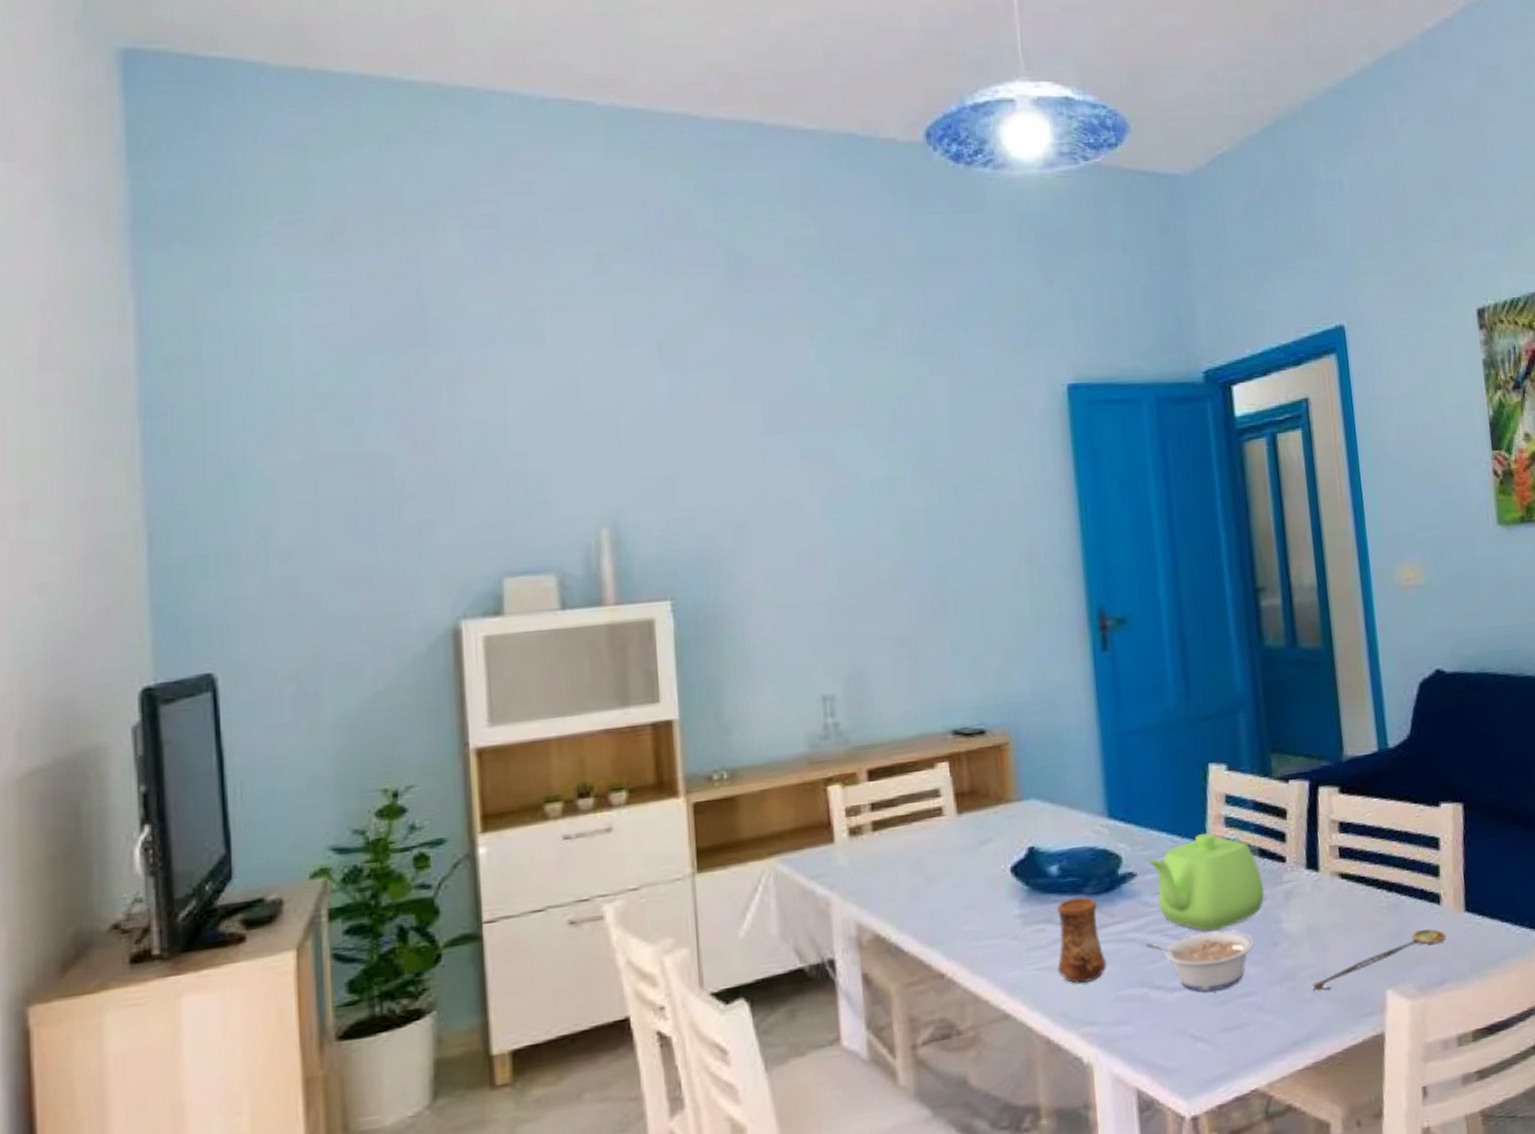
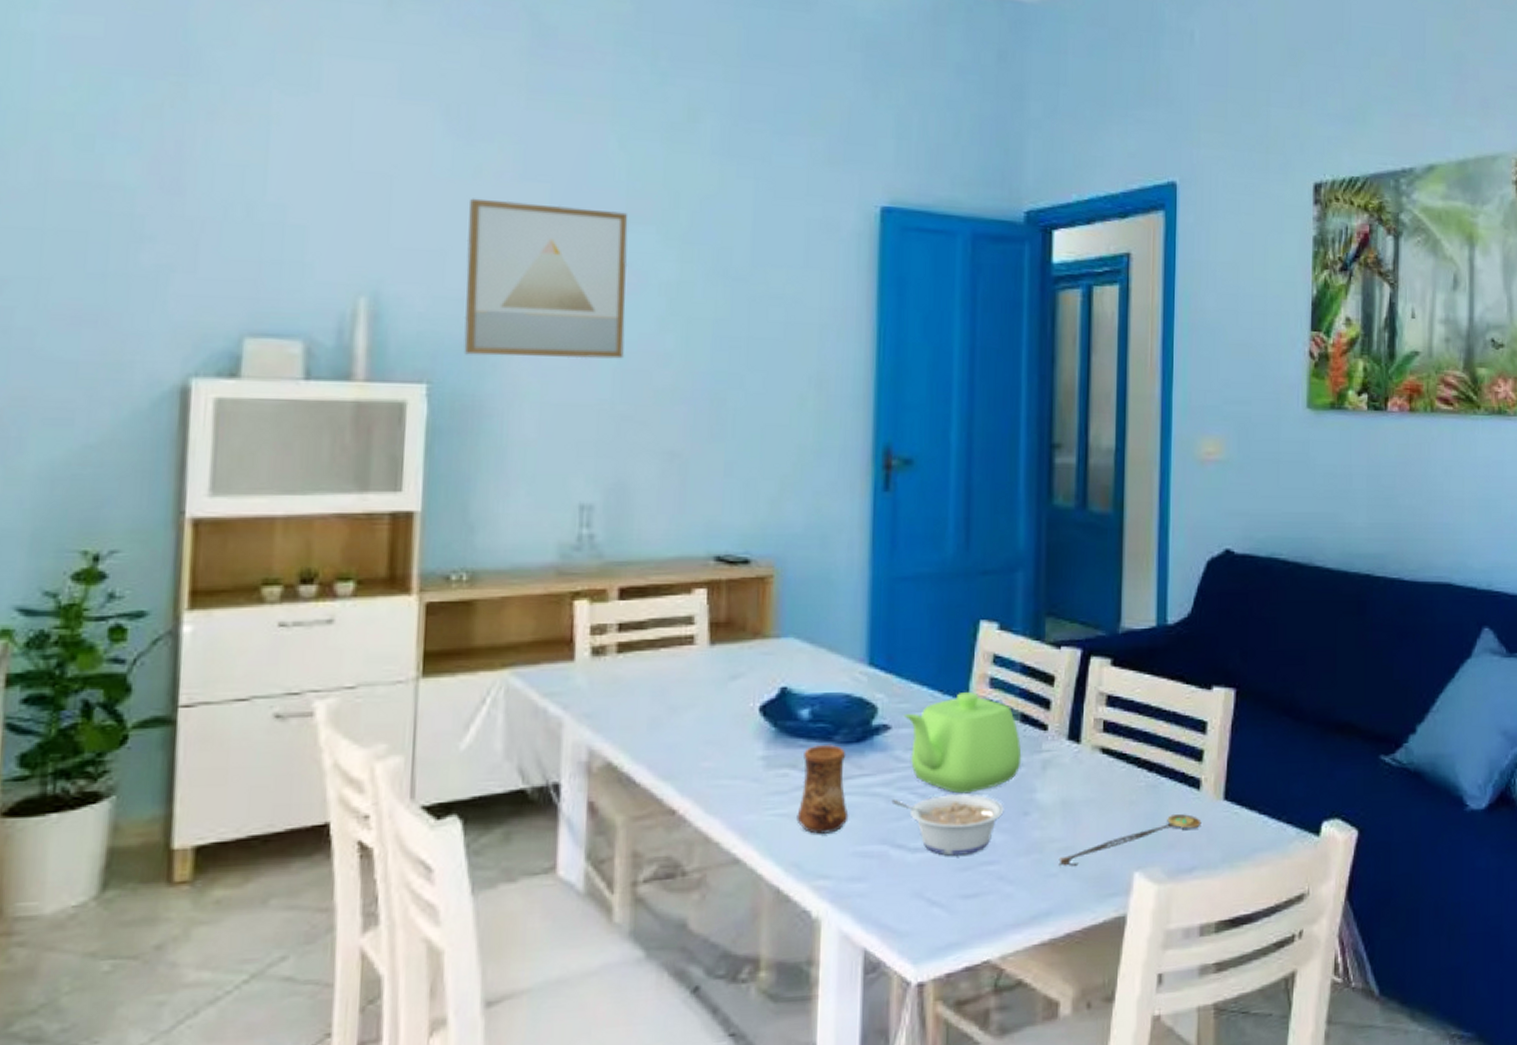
wall art: none [689,420,846,569] -> present [464,198,628,359]

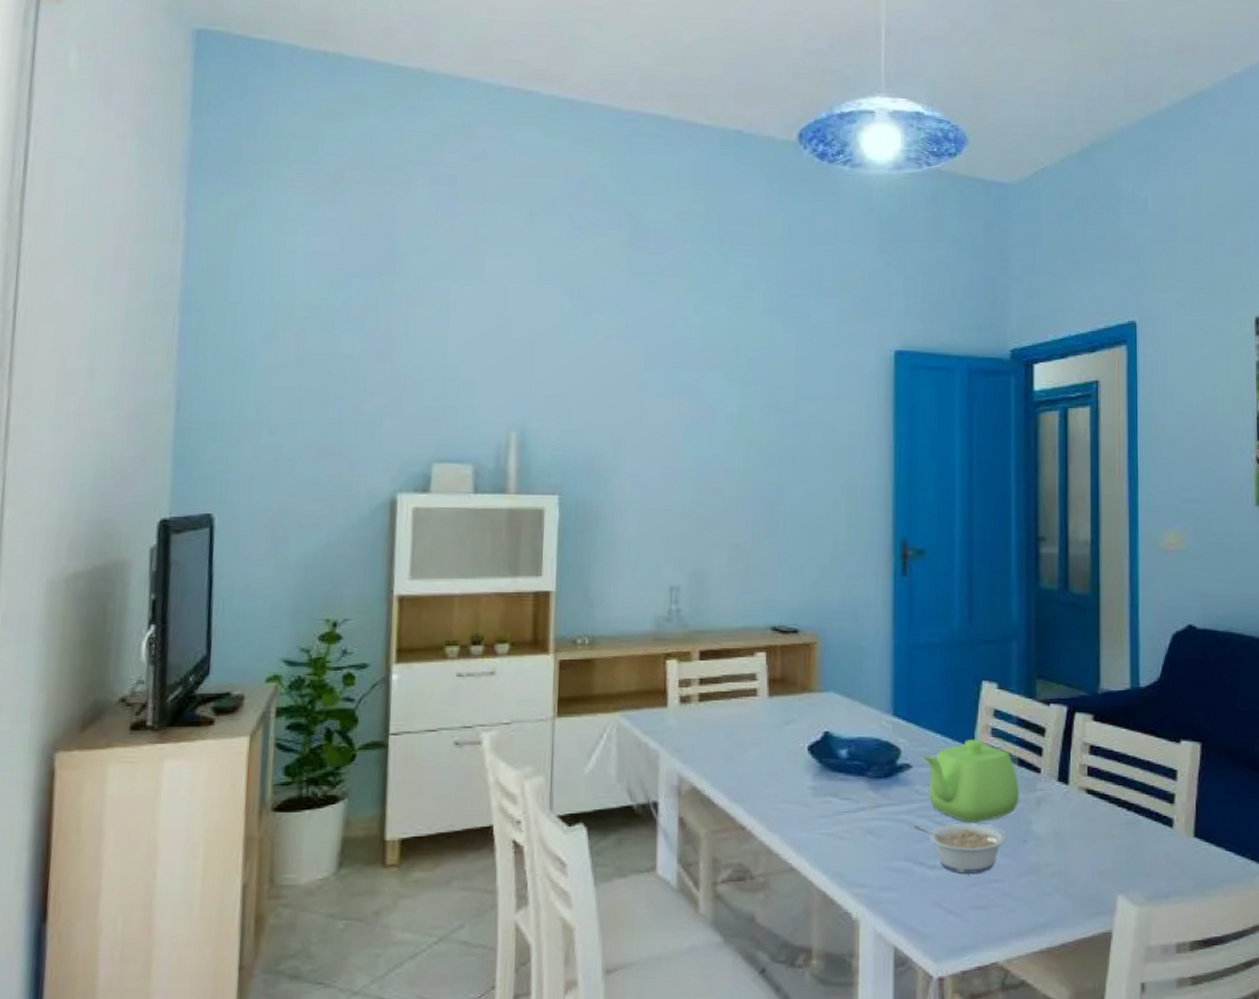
wall art: present [464,198,628,359] -> none [584,355,703,475]
cup: present [797,744,849,834] -> none [839,778,880,851]
pendant necklace: present [1058,814,1202,867] -> none [1053,848,1175,887]

